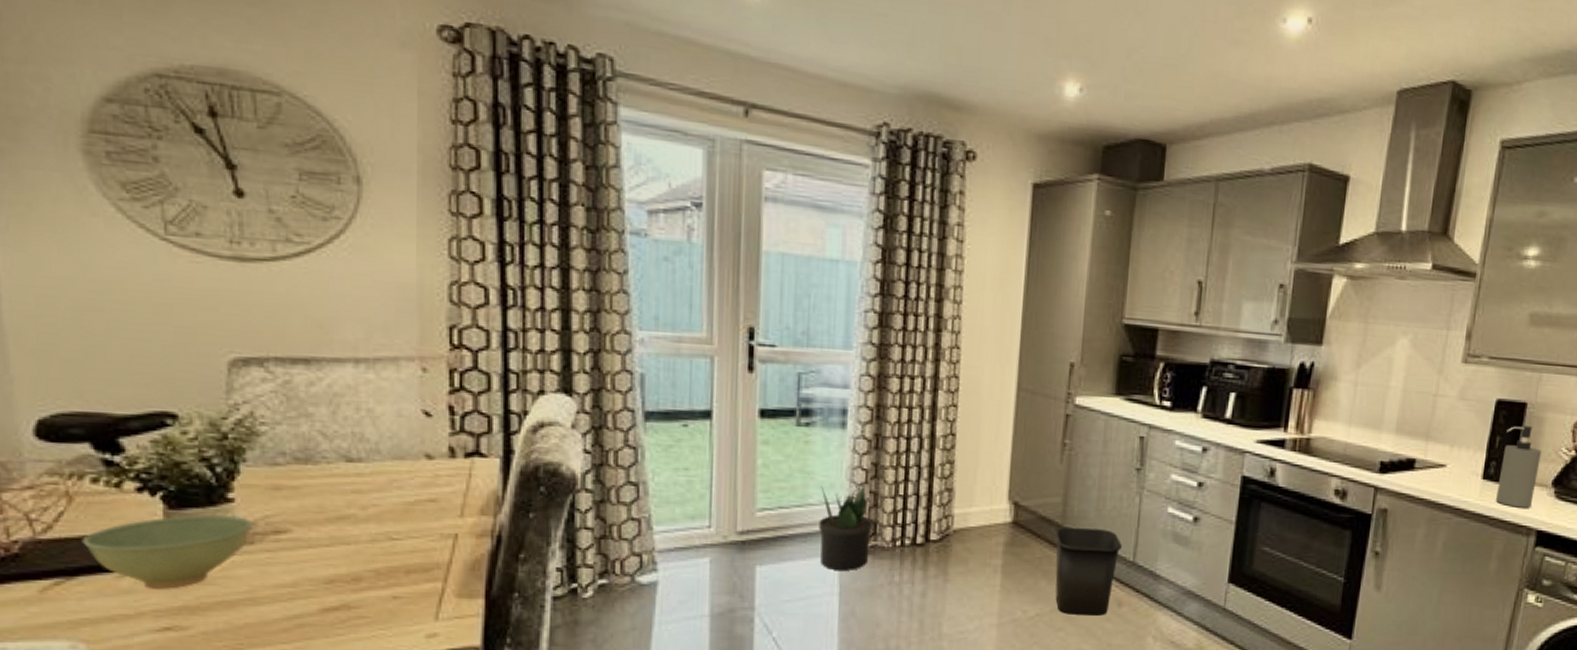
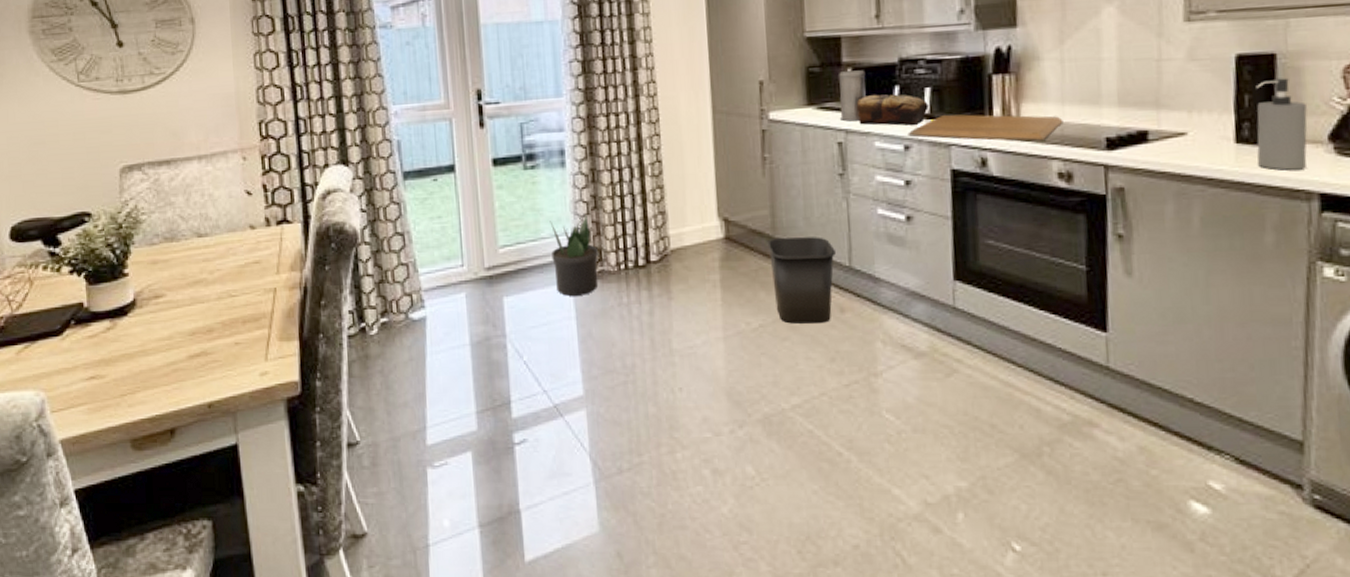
bowl: present [82,514,254,589] -> none [39,286,141,347]
canister: none [1146,365,1177,417] -> present [839,70,866,122]
bread loaf: none [1163,392,1231,428] -> present [857,94,929,126]
chopping board: none [1207,421,1348,458] -> present [907,114,1063,142]

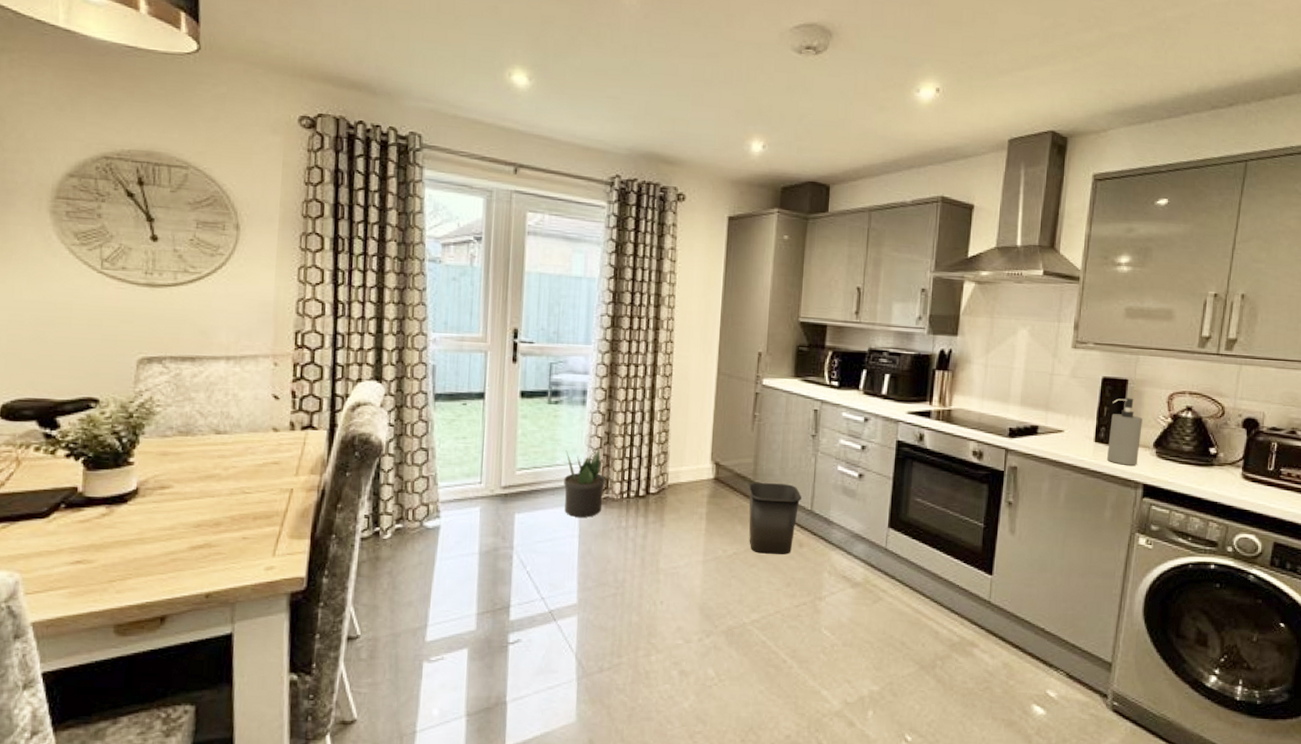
canister: present [839,70,866,122] -> none [819,353,842,394]
bread loaf: present [857,94,929,126] -> none [832,374,886,402]
chopping board: present [907,114,1063,142] -> none [868,396,982,425]

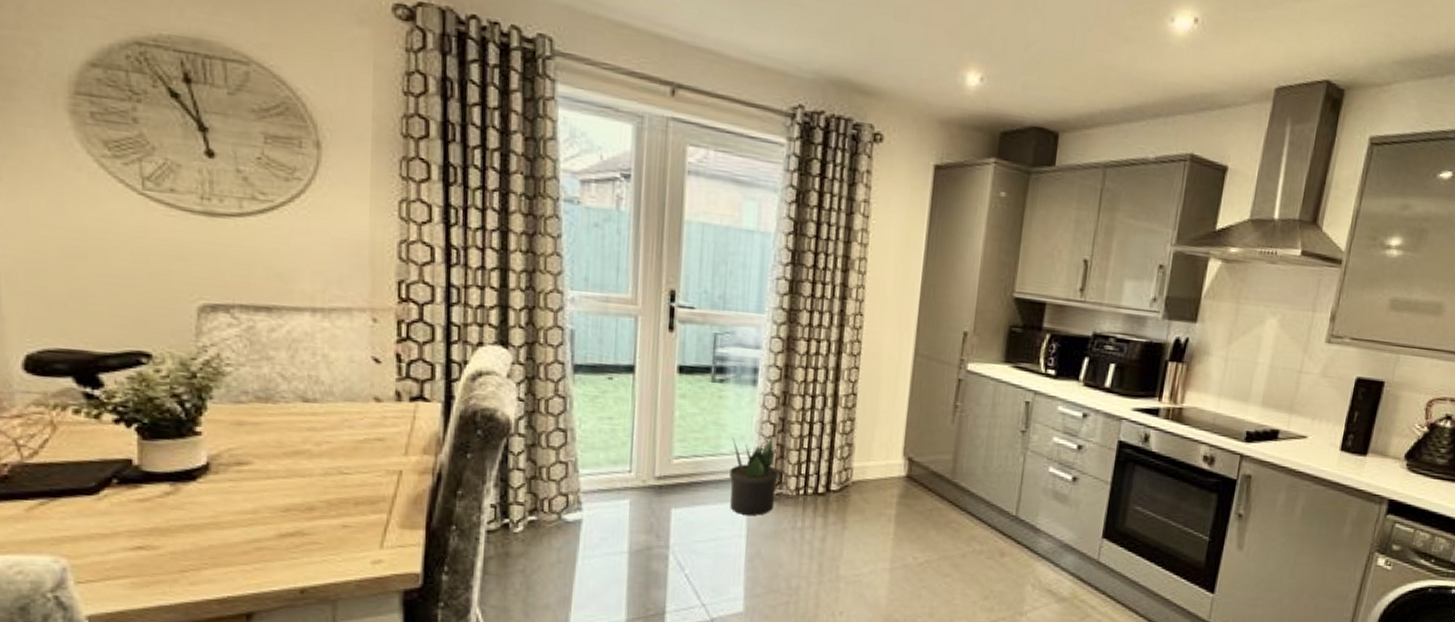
waste bin: present [747,483,801,554] -> none [943,482,1006,564]
soap dispenser: present [1106,398,1143,466] -> none [1351,402,1396,479]

